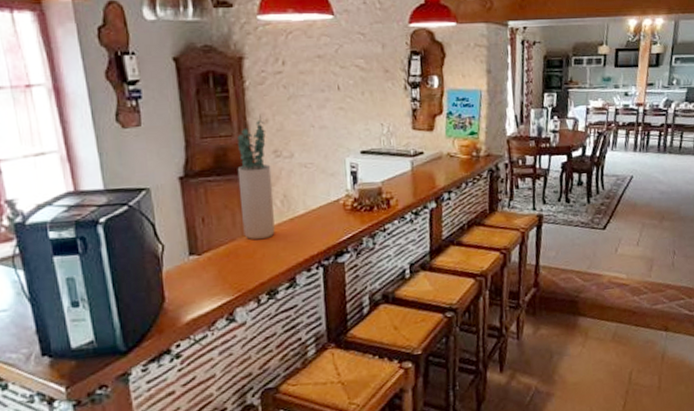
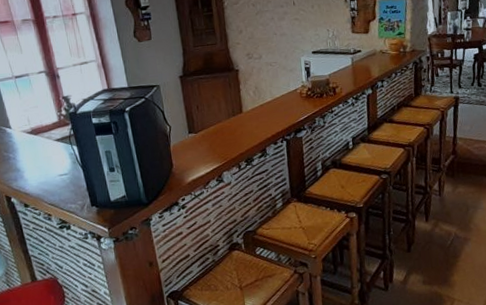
vase: present [237,114,275,240] -> none [220,26,250,122]

